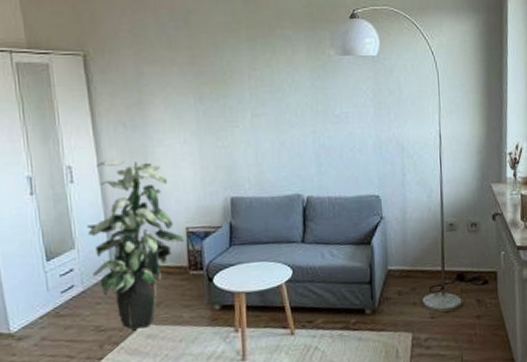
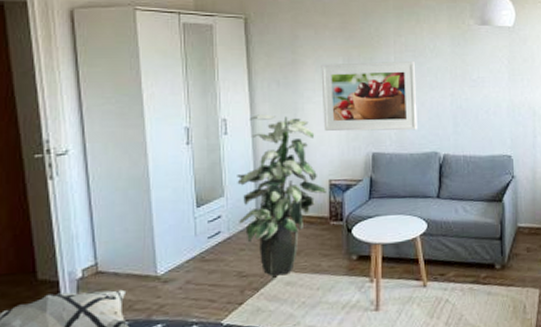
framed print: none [170,96,278,176] -> present [321,60,418,132]

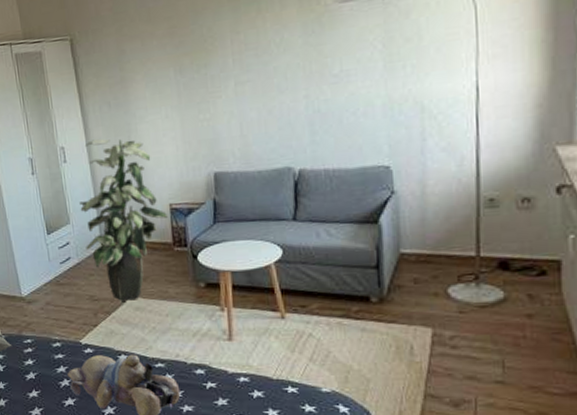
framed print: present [321,60,418,132] -> none [151,60,266,152]

